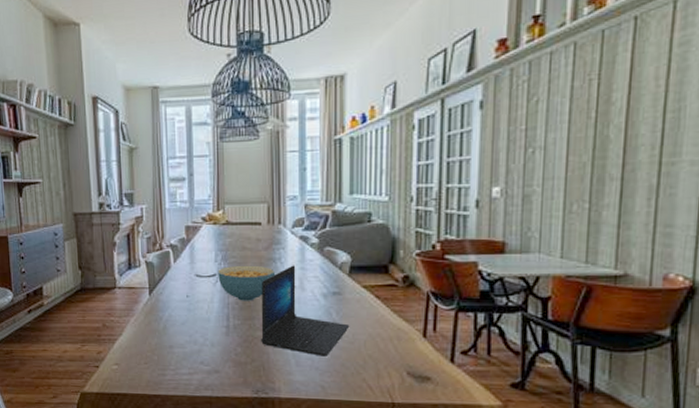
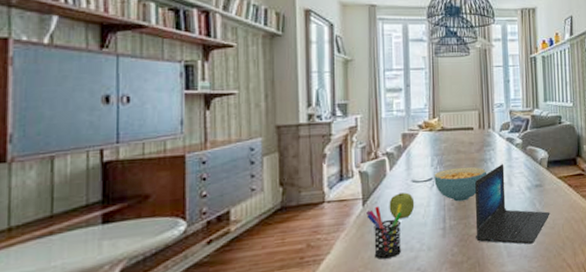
pen holder: none [153,296,186,348] -> present [366,203,403,260]
fruit: none [173,286,198,312] -> present [389,192,415,220]

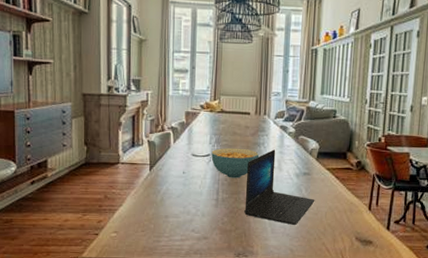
pen holder: present [366,203,403,260] -> none [152,172,183,218]
fruit: present [389,192,415,220] -> none [171,164,193,186]

